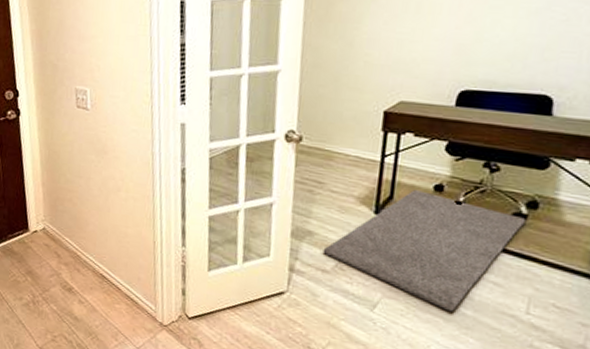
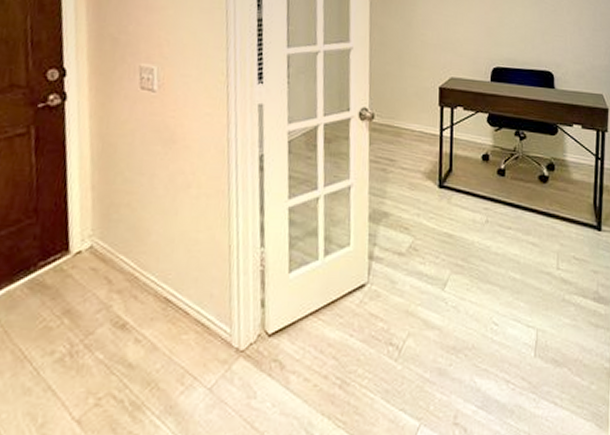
rug: present [323,190,527,312] -> none [398,161,548,278]

